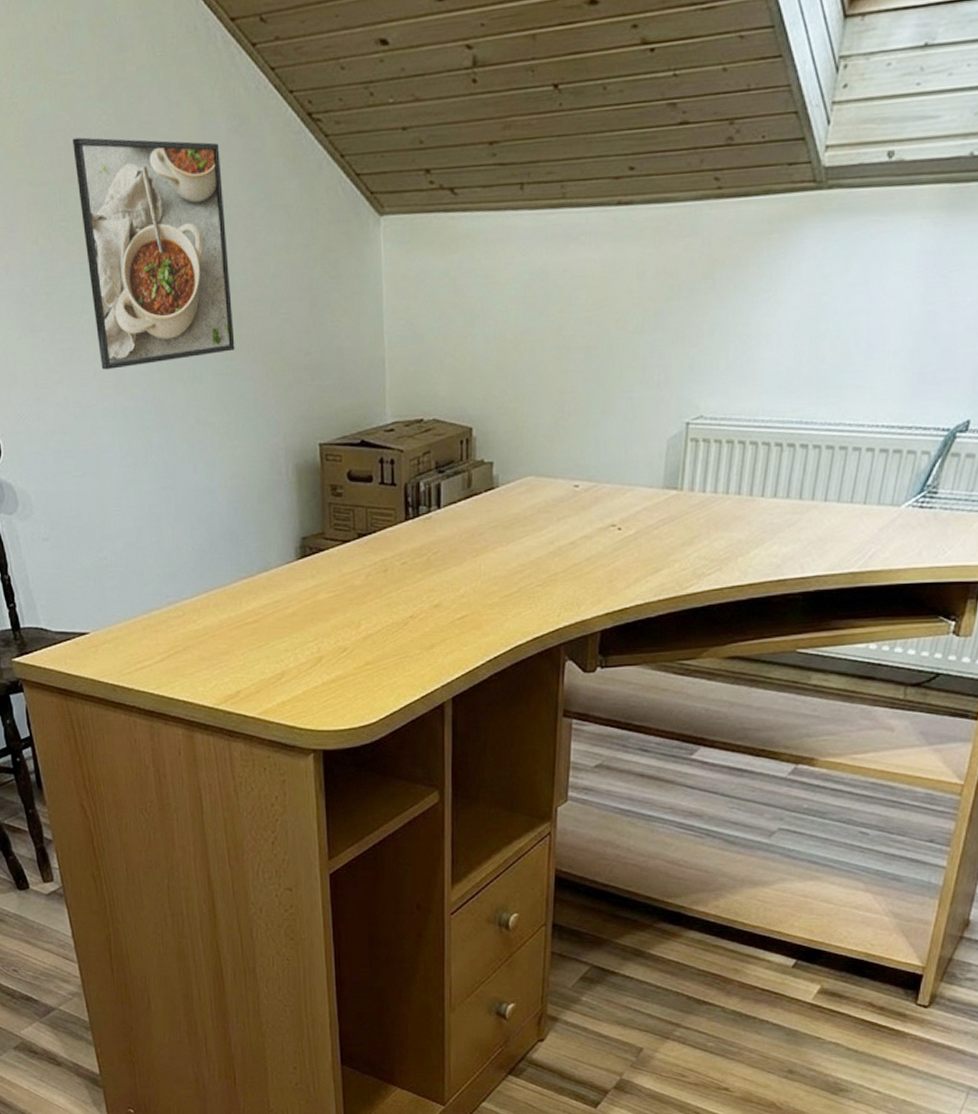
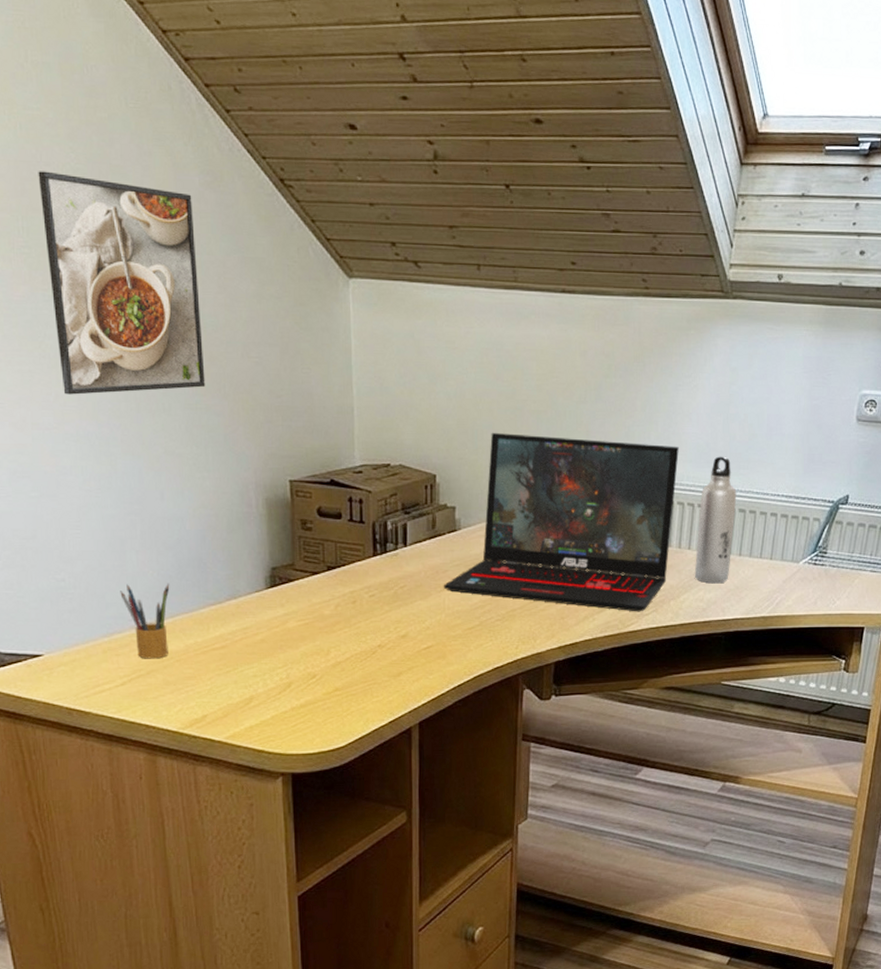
pencil box: none [157,557,204,635] -> present [120,583,170,659]
laptop: none [479,375,754,572] -> present [443,432,679,612]
water bottle: none [767,383,824,536] -> present [694,456,737,584]

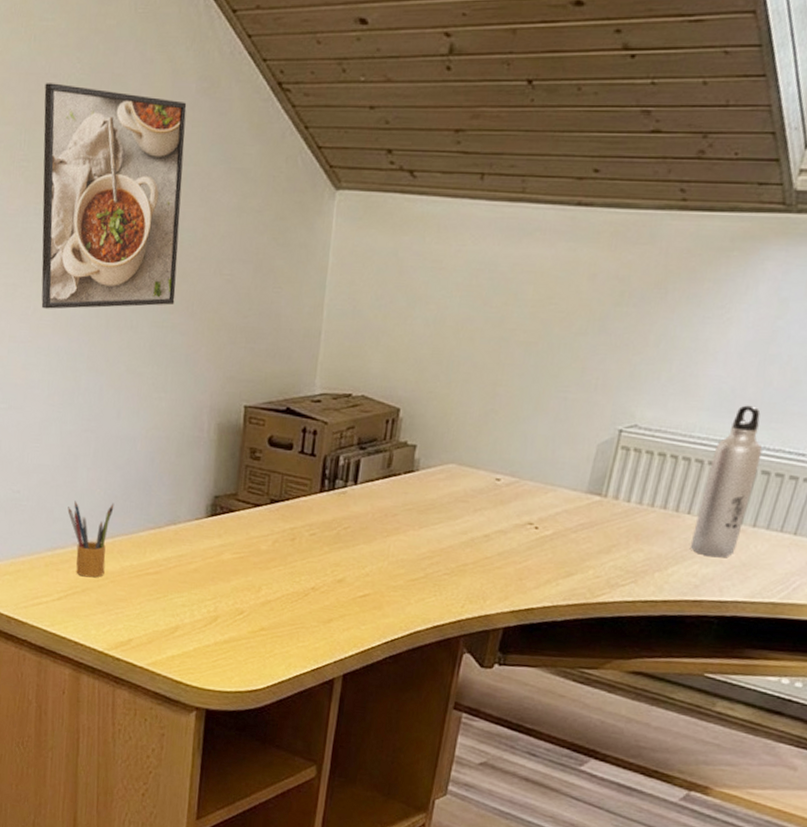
laptop: present [443,432,679,612] -> none [390,364,695,582]

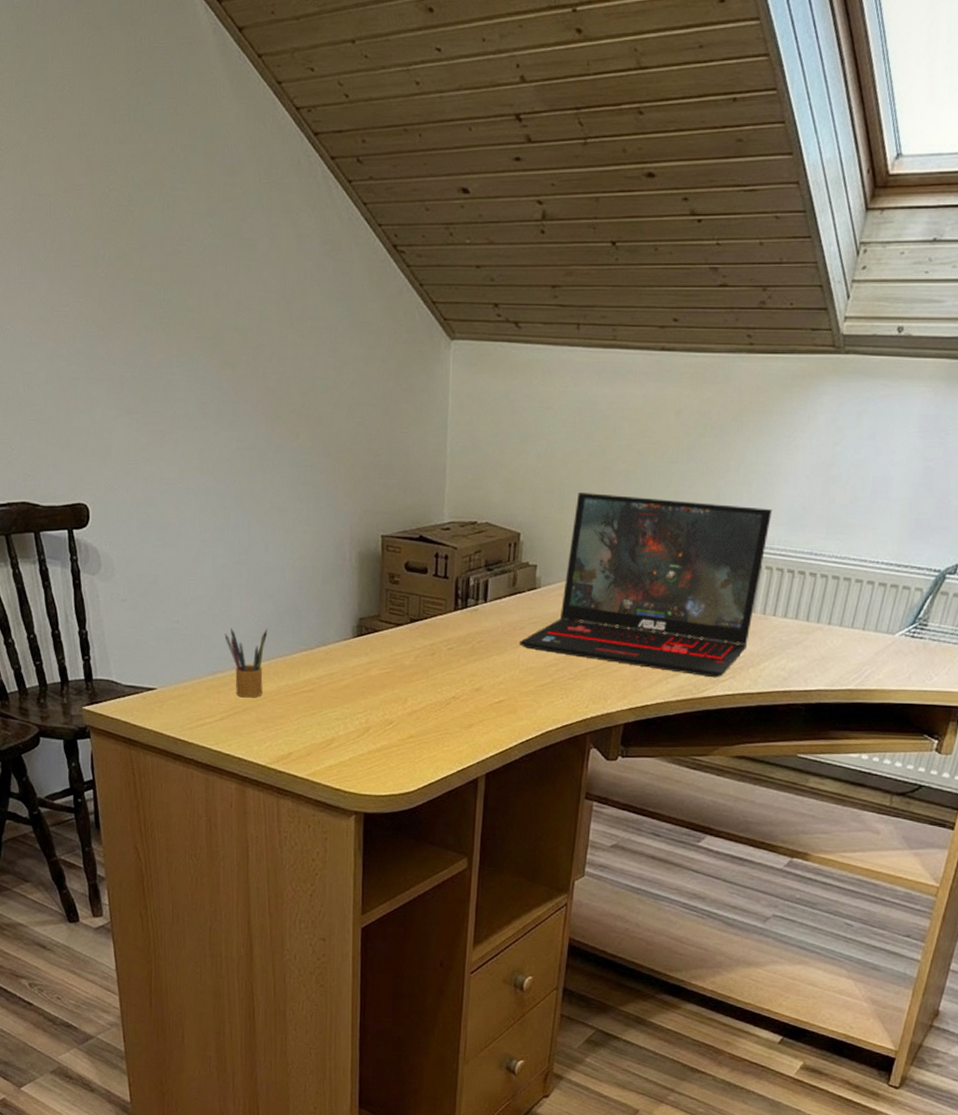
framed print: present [41,83,187,309] -> none [180,246,313,453]
laptop: none [390,364,695,582] -> present [519,491,772,678]
water bottle: present [689,405,763,558] -> none [777,520,832,653]

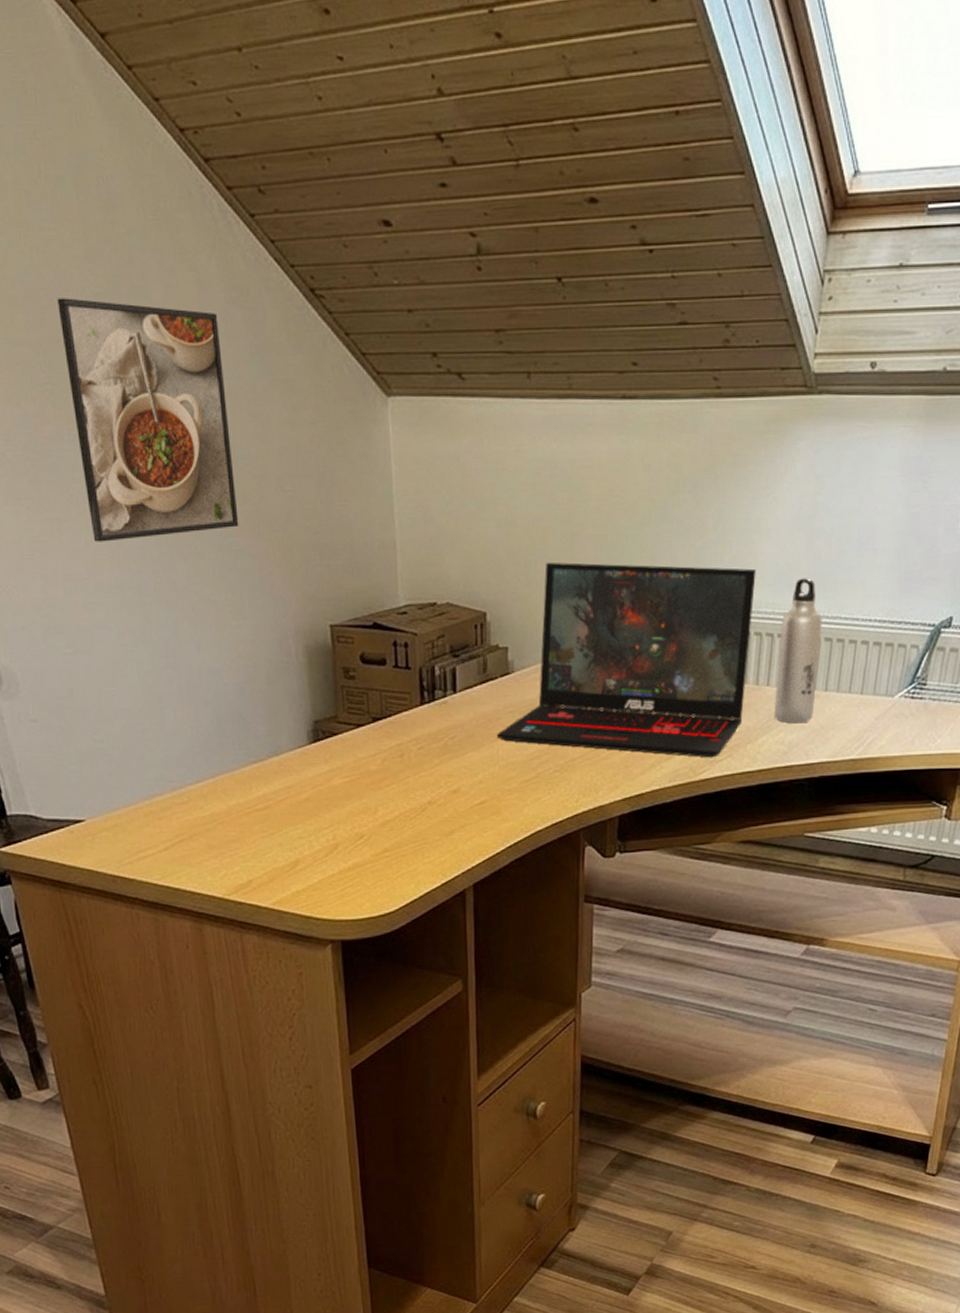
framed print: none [180,246,313,453] -> present [57,298,239,542]
pencil box: present [225,628,268,698] -> none [159,740,211,822]
water bottle: none [777,520,832,653] -> present [773,578,822,724]

